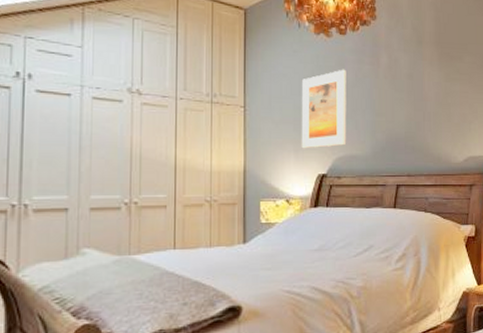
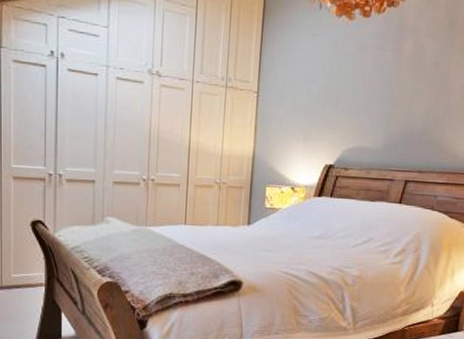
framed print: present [301,69,347,149] -> none [311,55,366,139]

